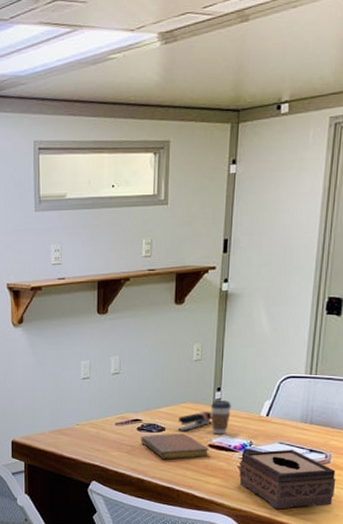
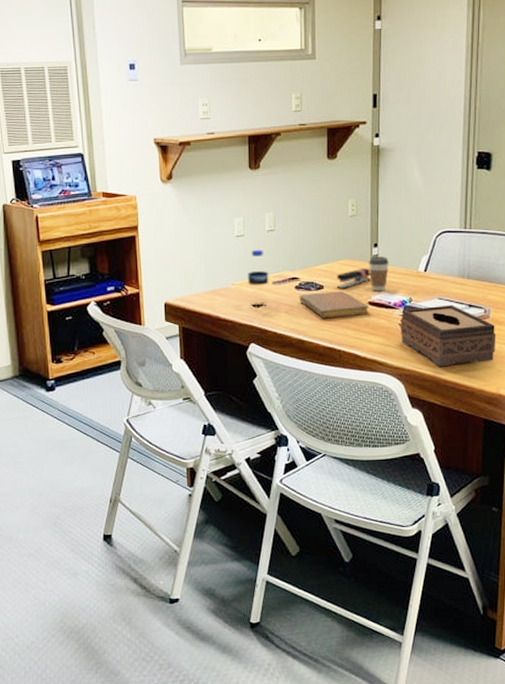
water bottle: none [92,391,112,446] -> present [248,249,269,306]

